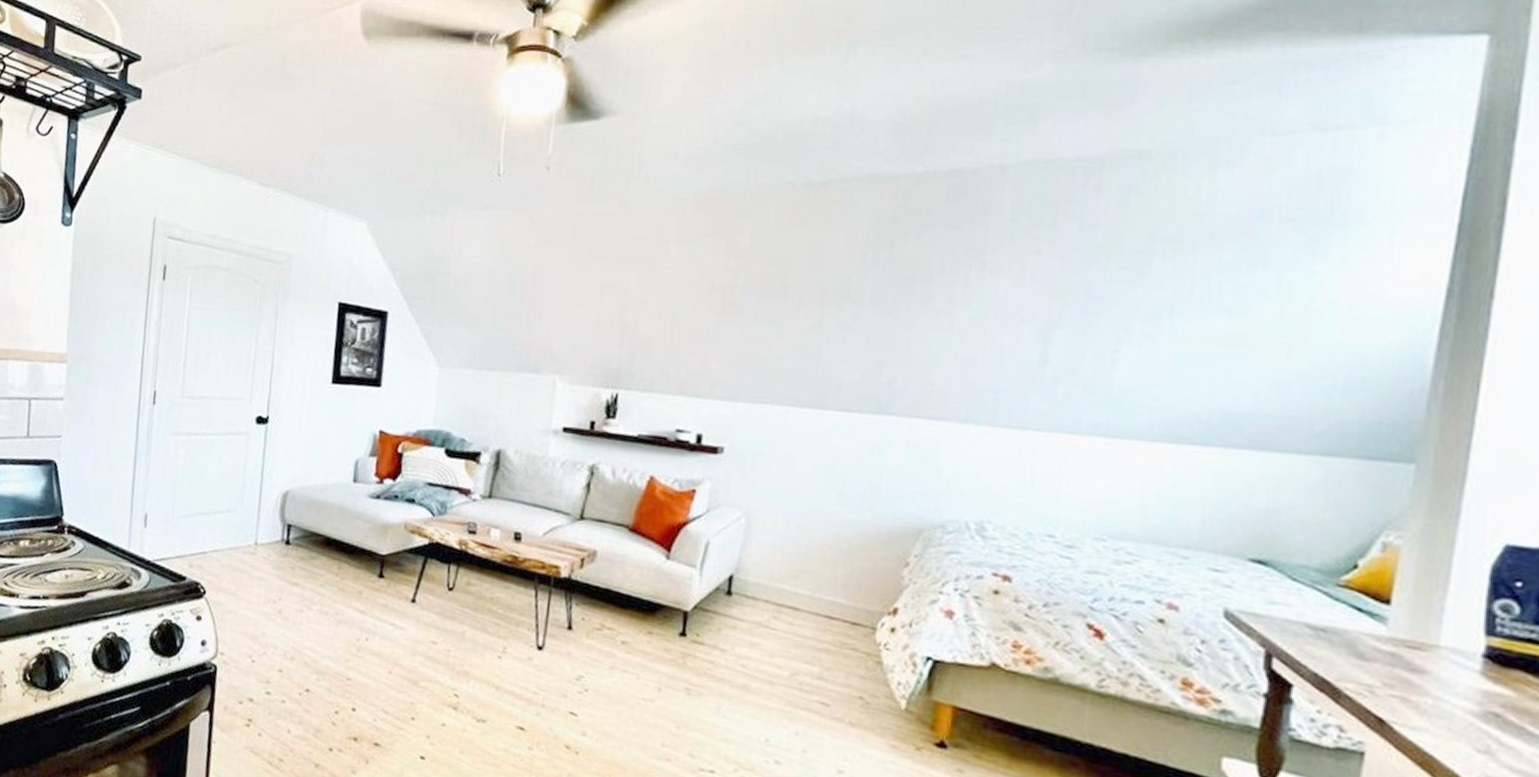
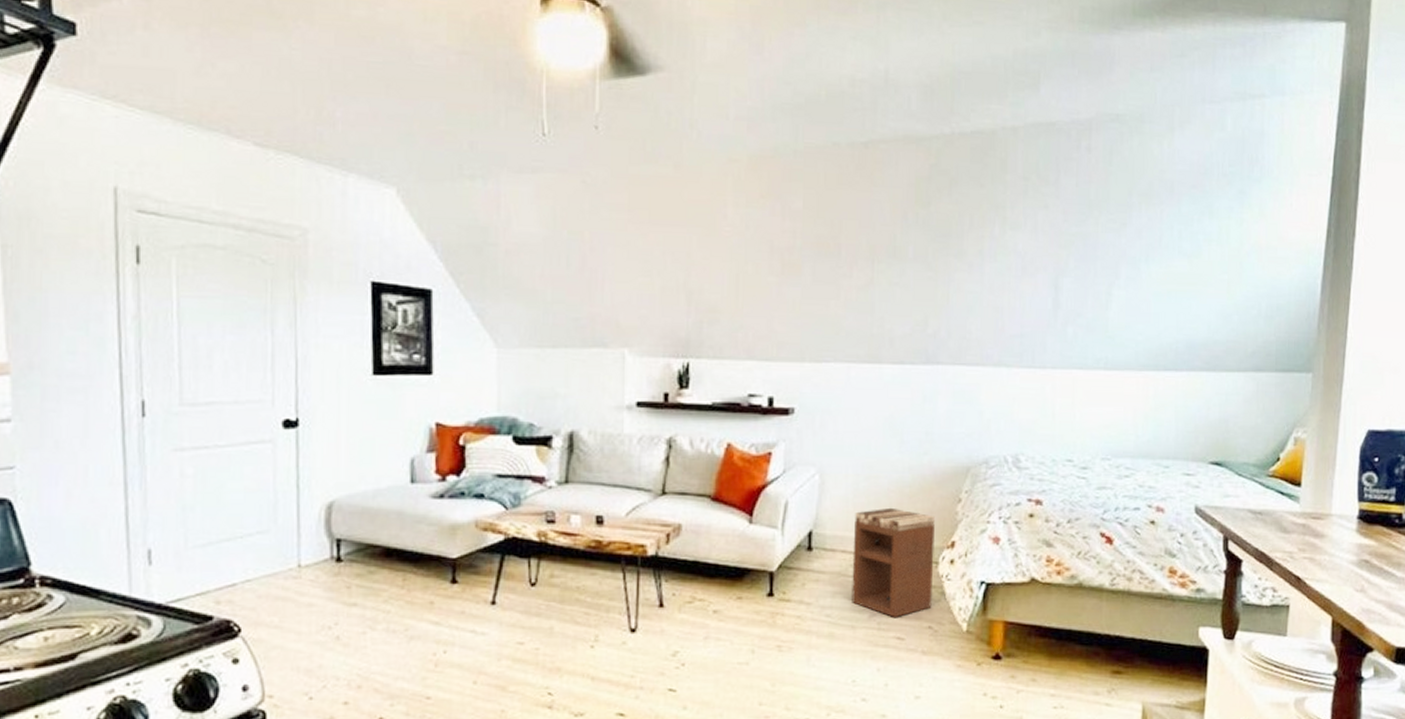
nightstand: none [771,561,875,681] -> present [852,507,935,617]

